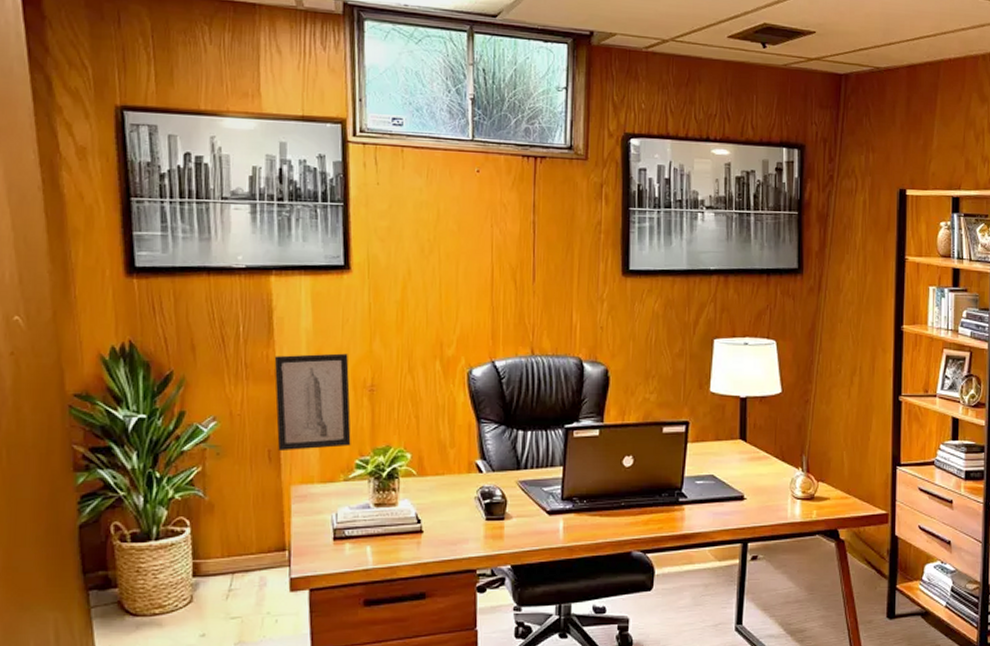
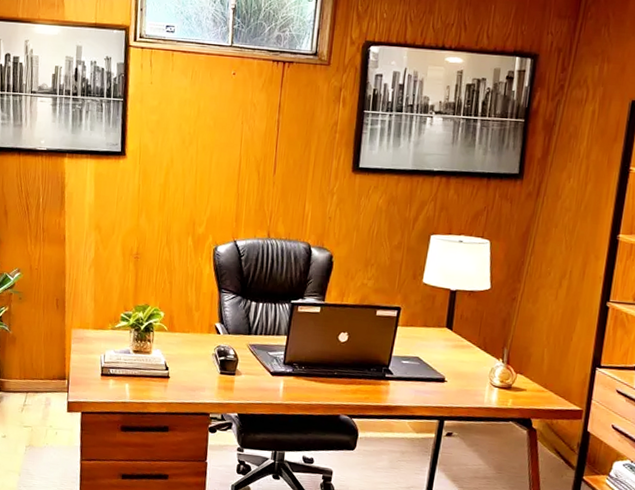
wall art: present [274,353,351,452] -> none [63,223,121,302]

